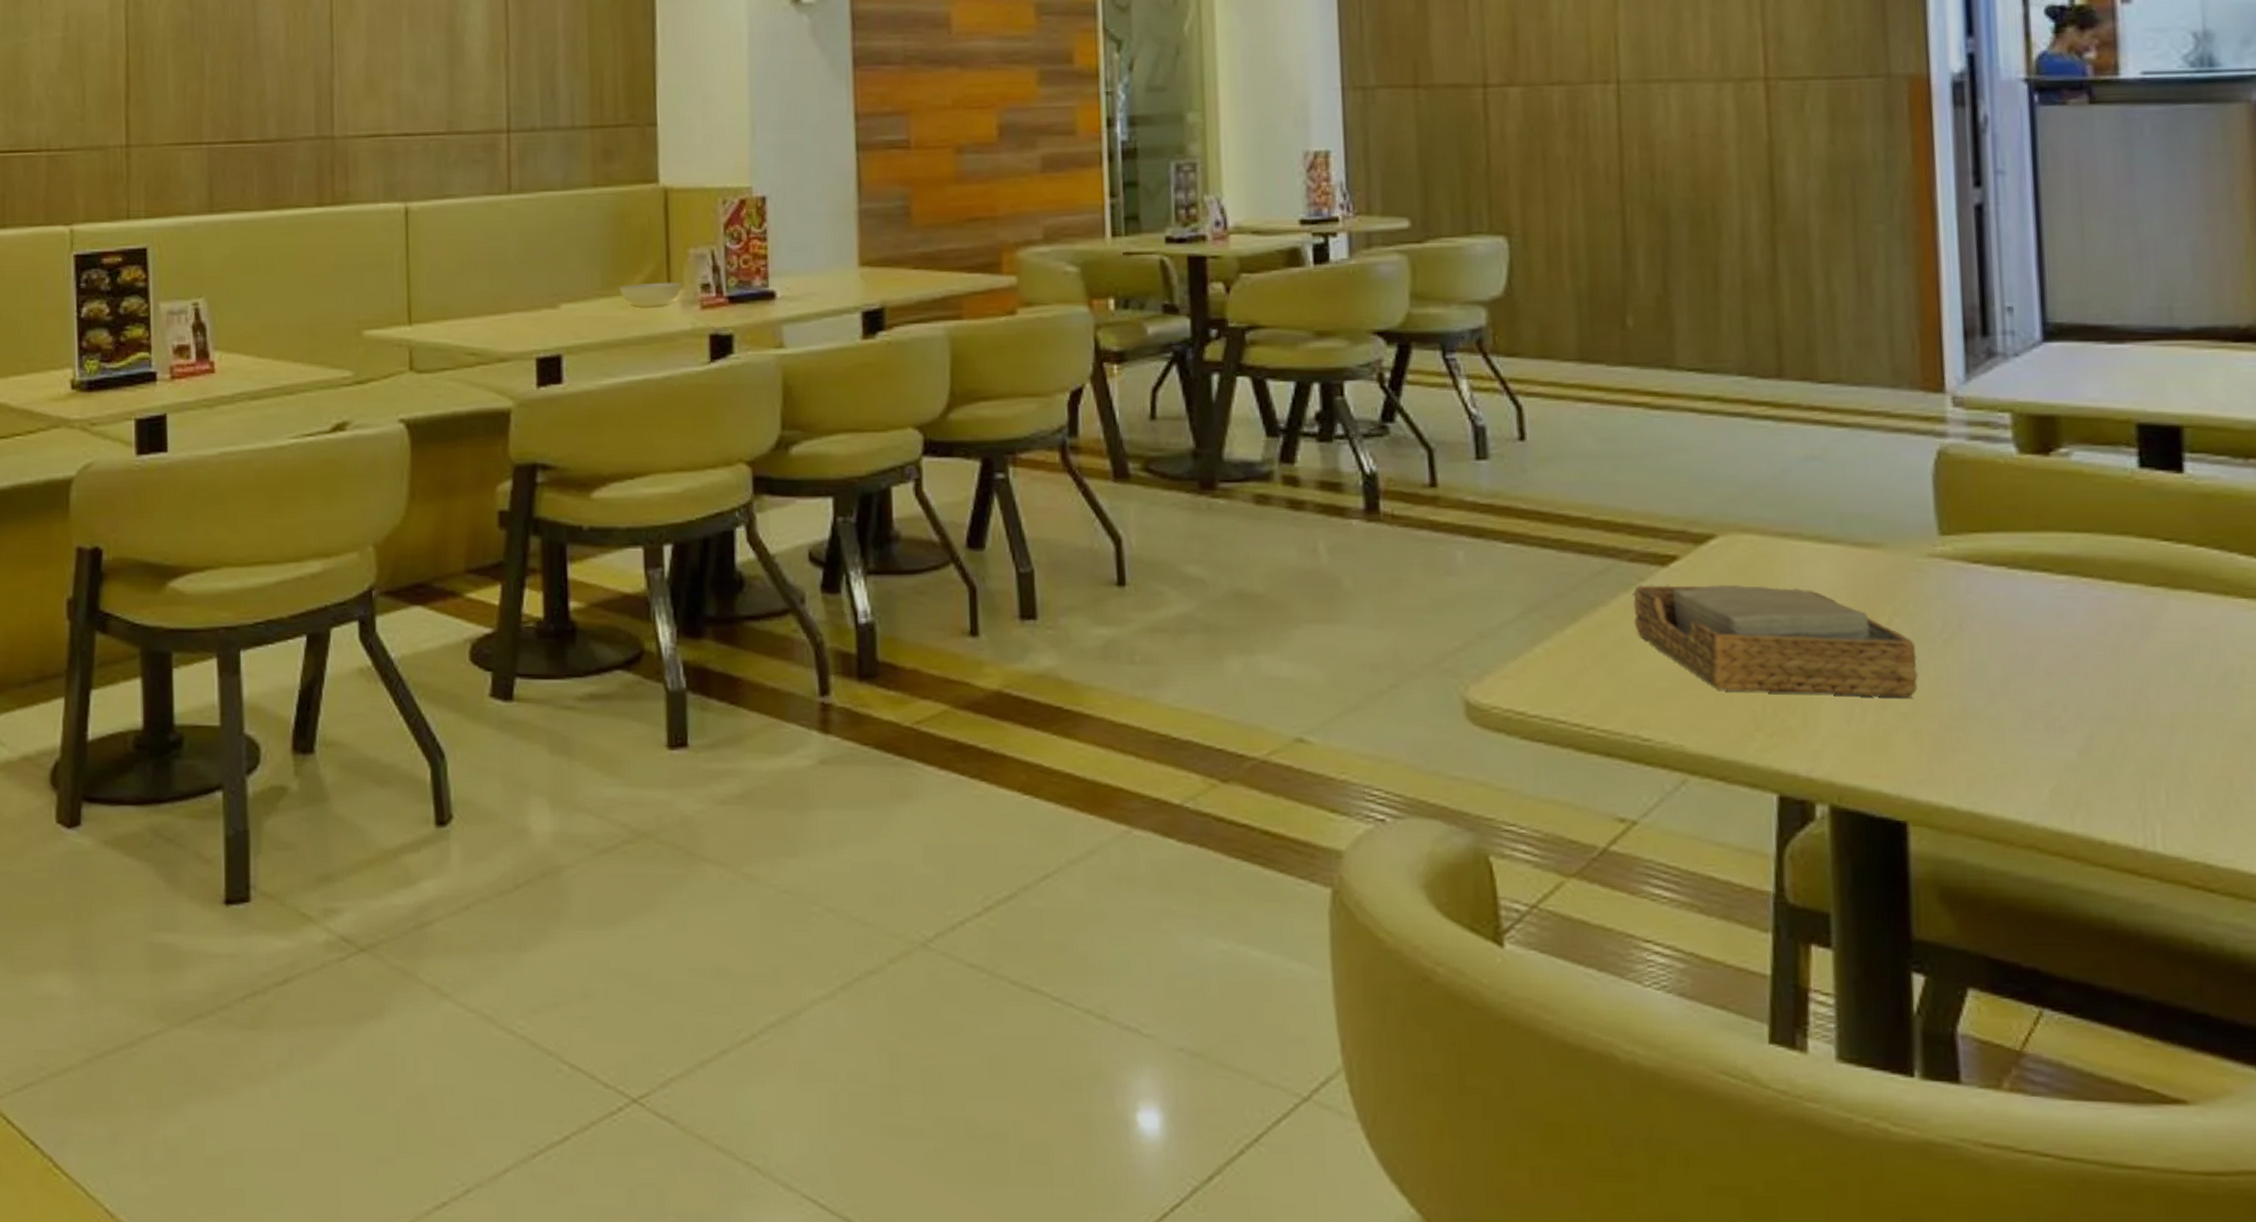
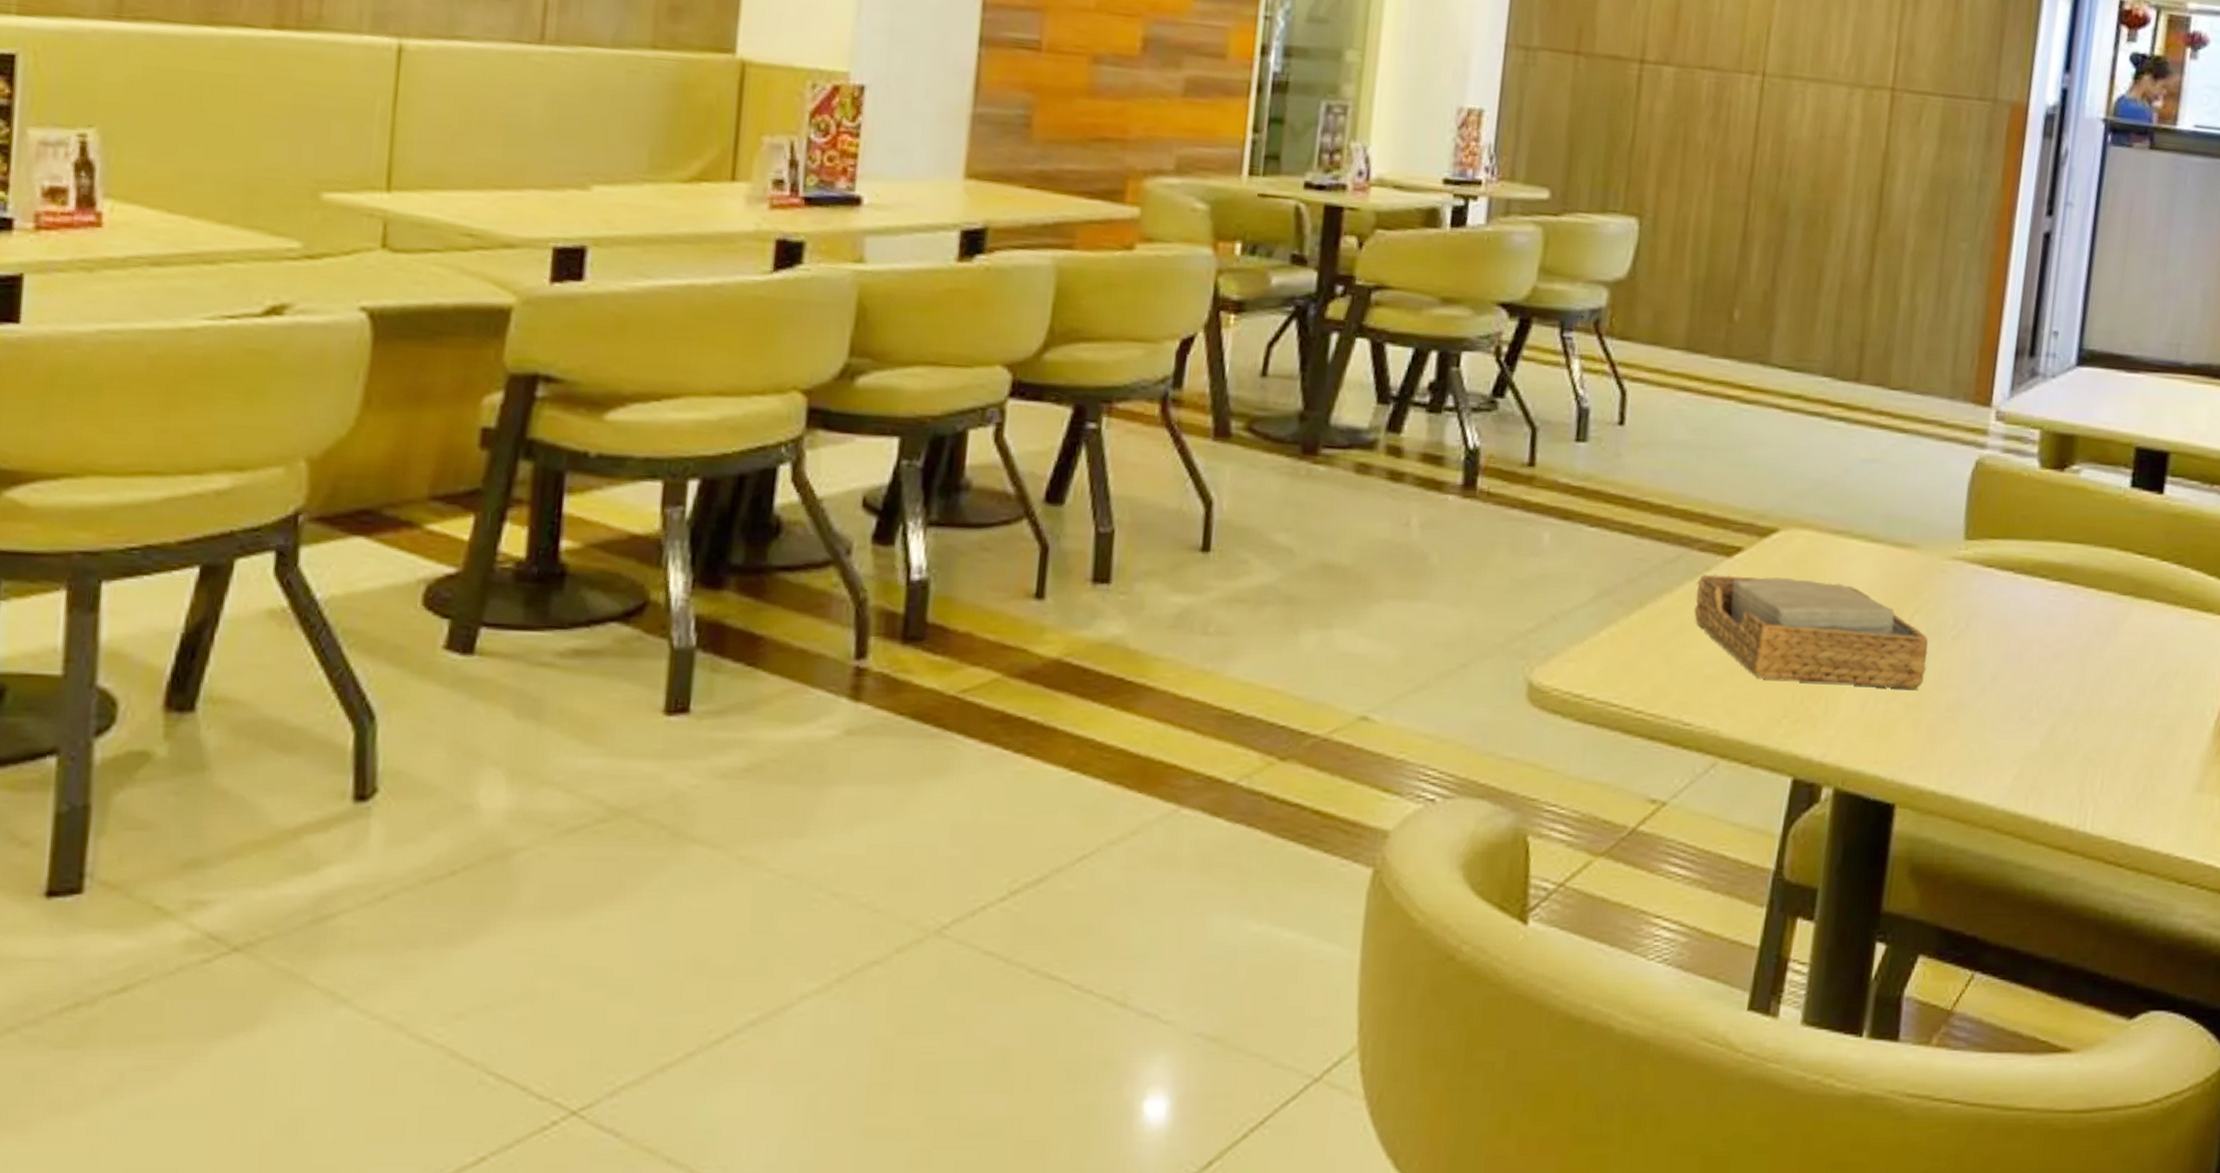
bowl: present [619,282,682,309] -> none [670,170,749,203]

